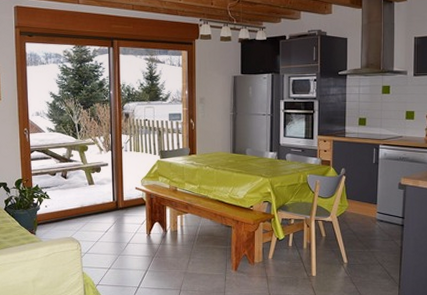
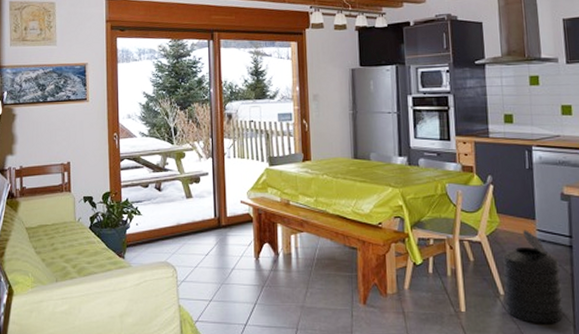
trash can: none [348,212,393,285] -> present [502,229,563,324]

